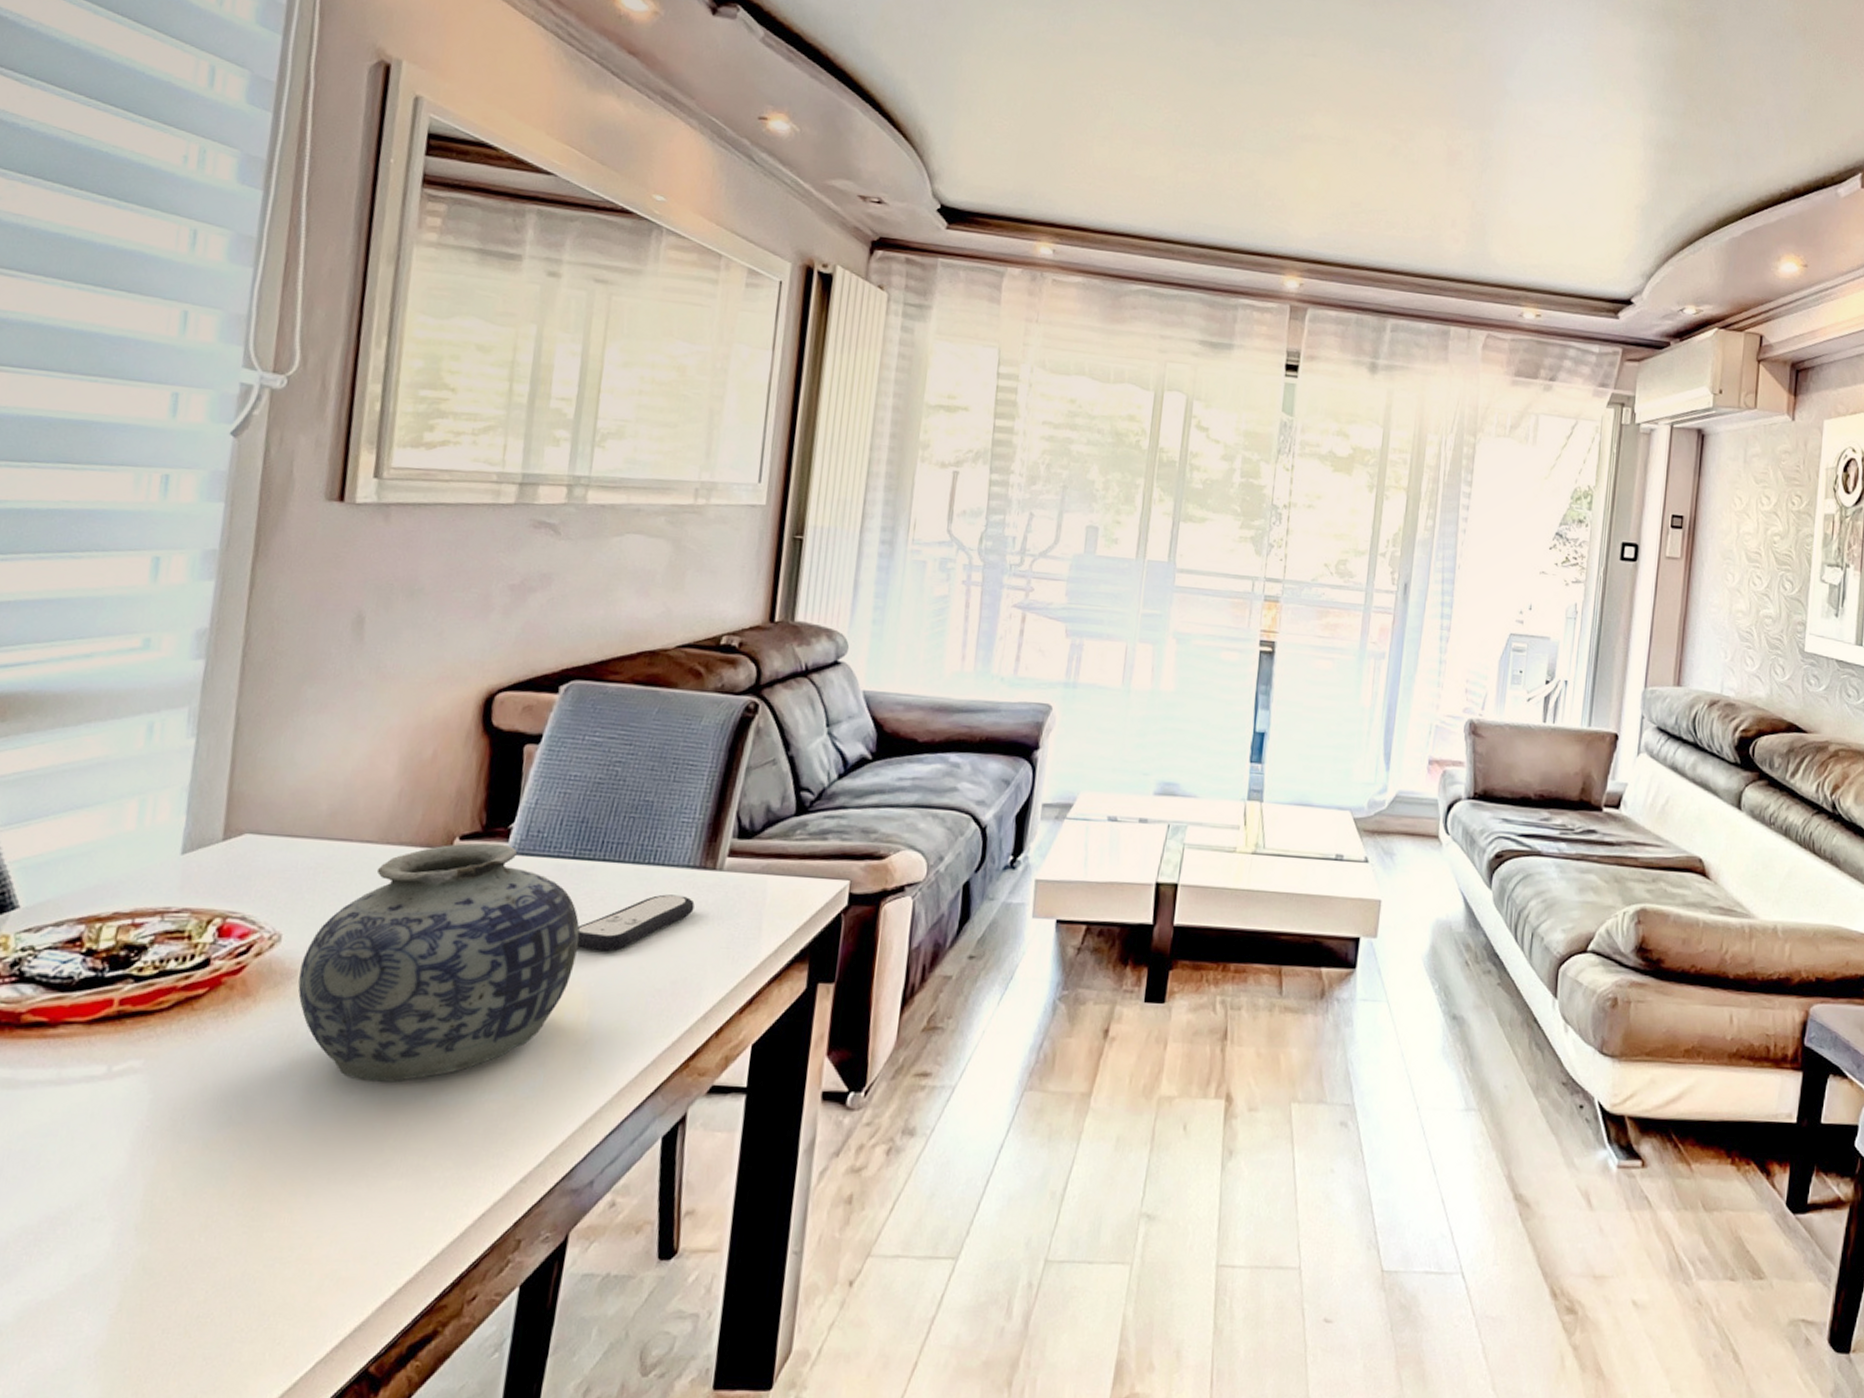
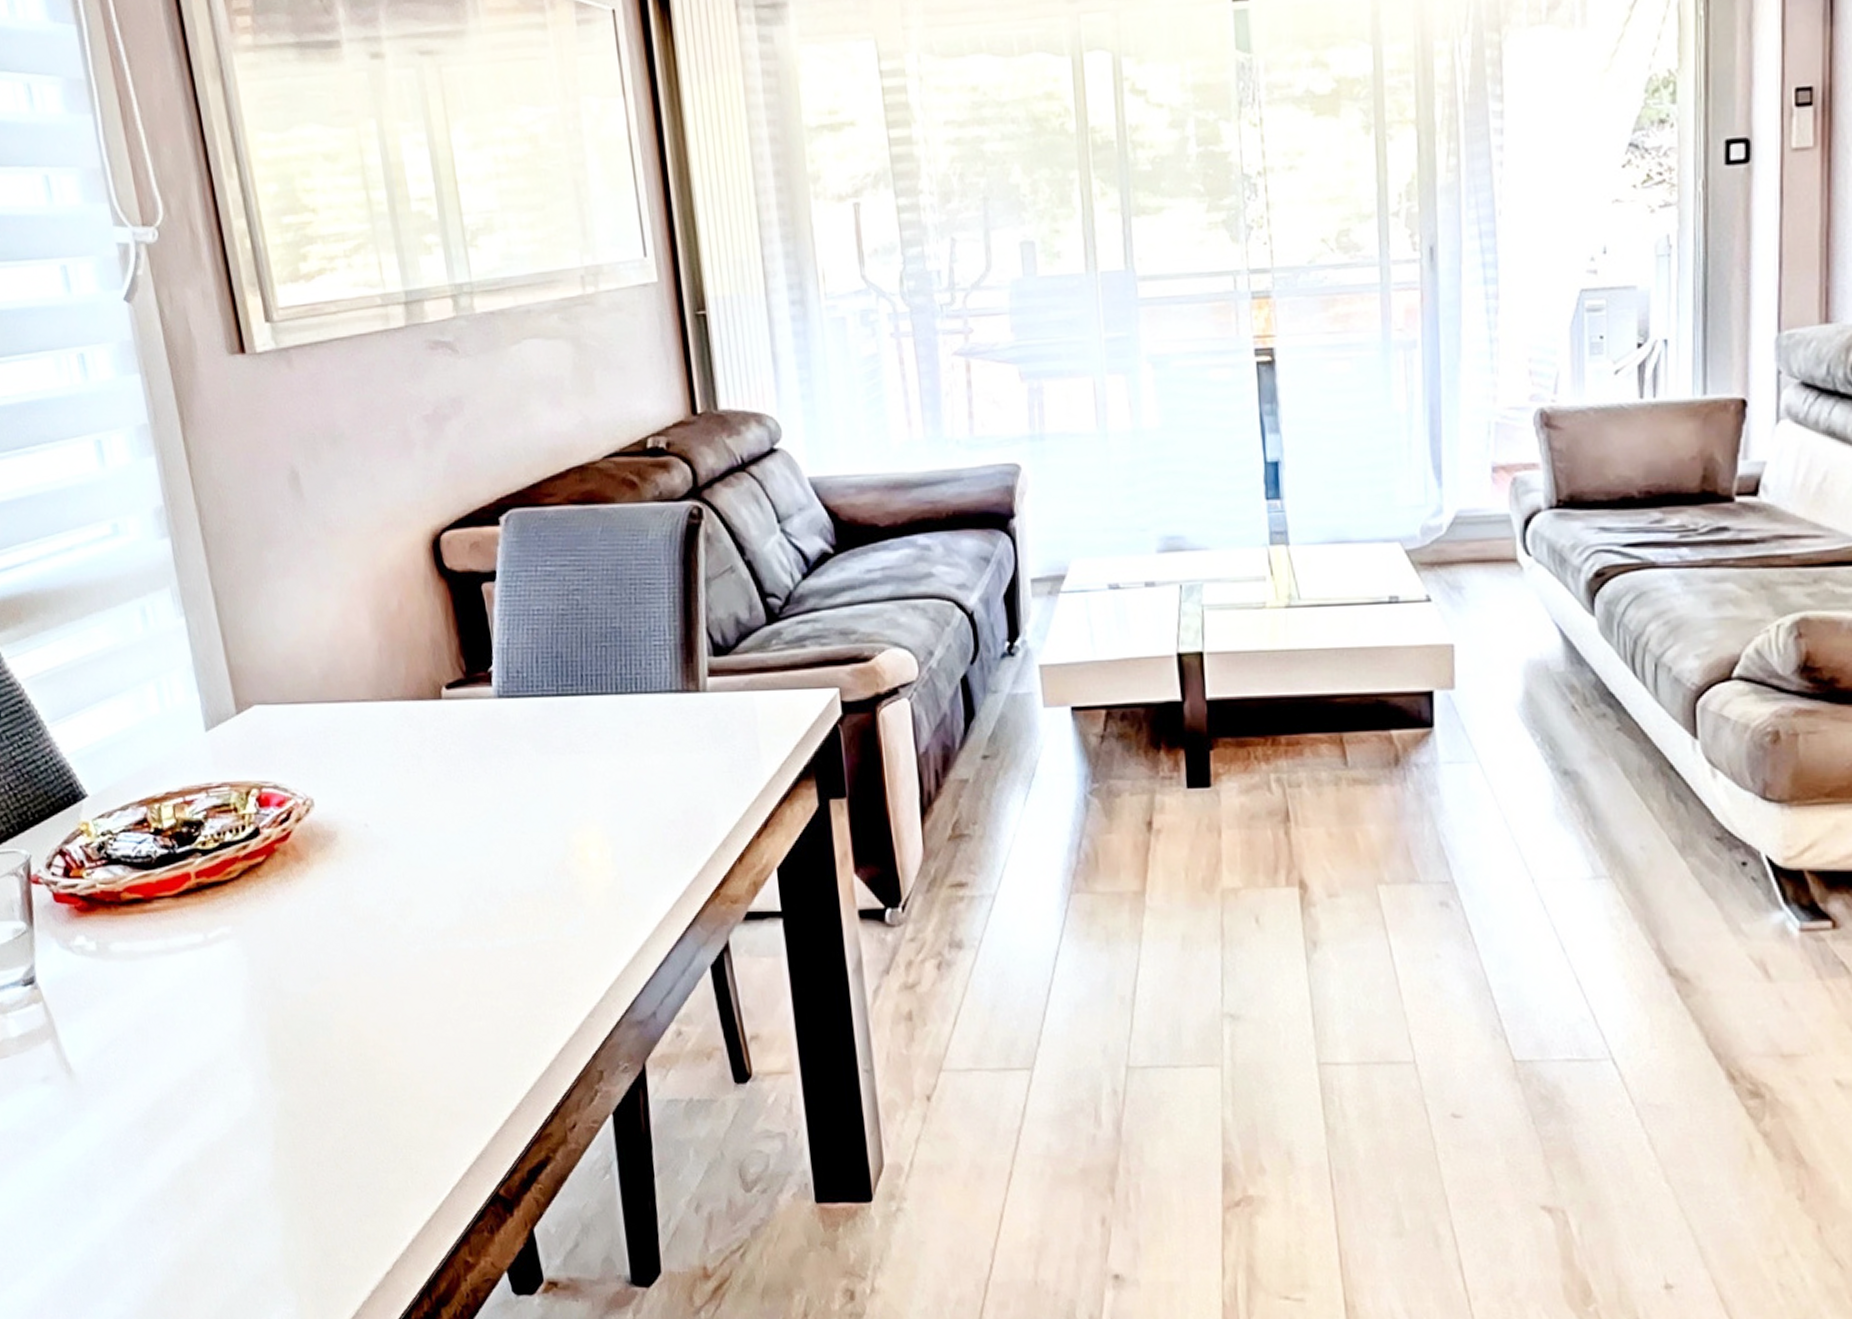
vase: present [298,843,580,1082] -> none [337,688,586,931]
remote control: present [576,894,695,952] -> none [579,722,687,788]

